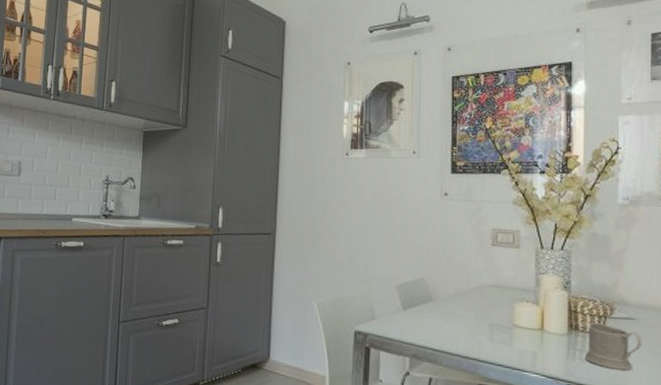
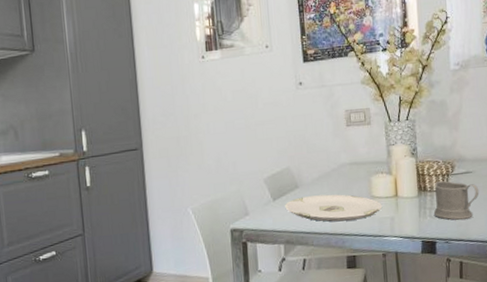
plate: none [415,311,525,347] -> present [285,194,383,222]

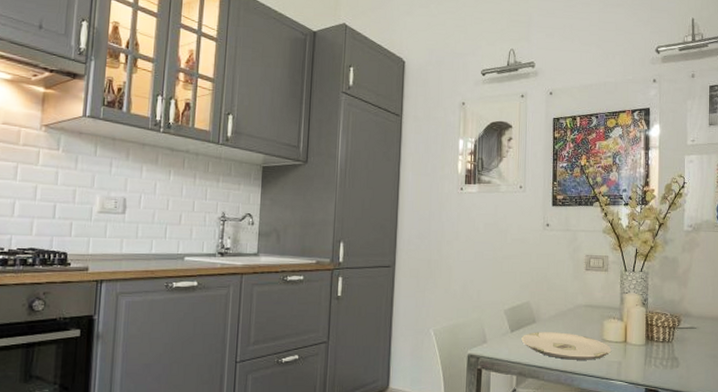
mug: present [434,181,479,220] -> none [659,333,702,373]

